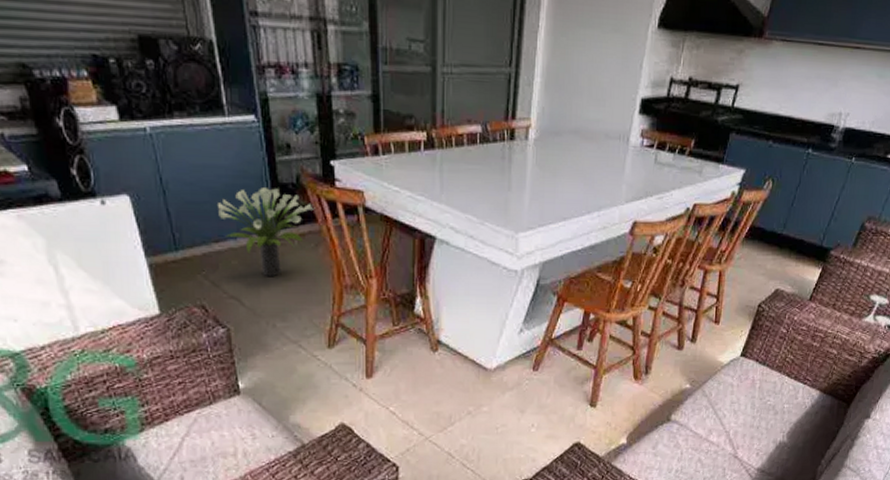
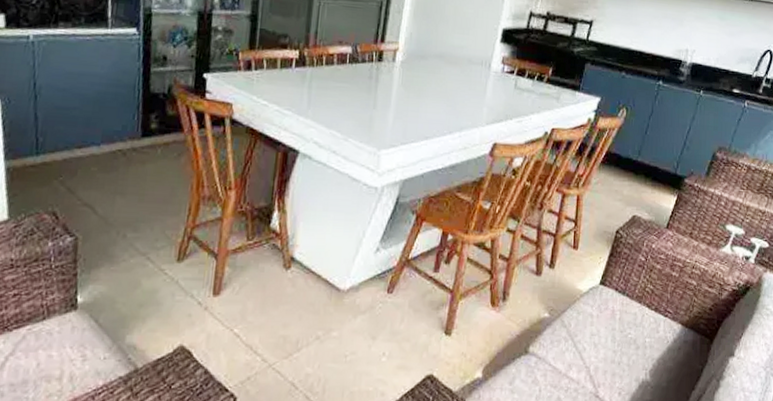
potted plant: present [218,186,315,277] -> none [86,95,183,186]

